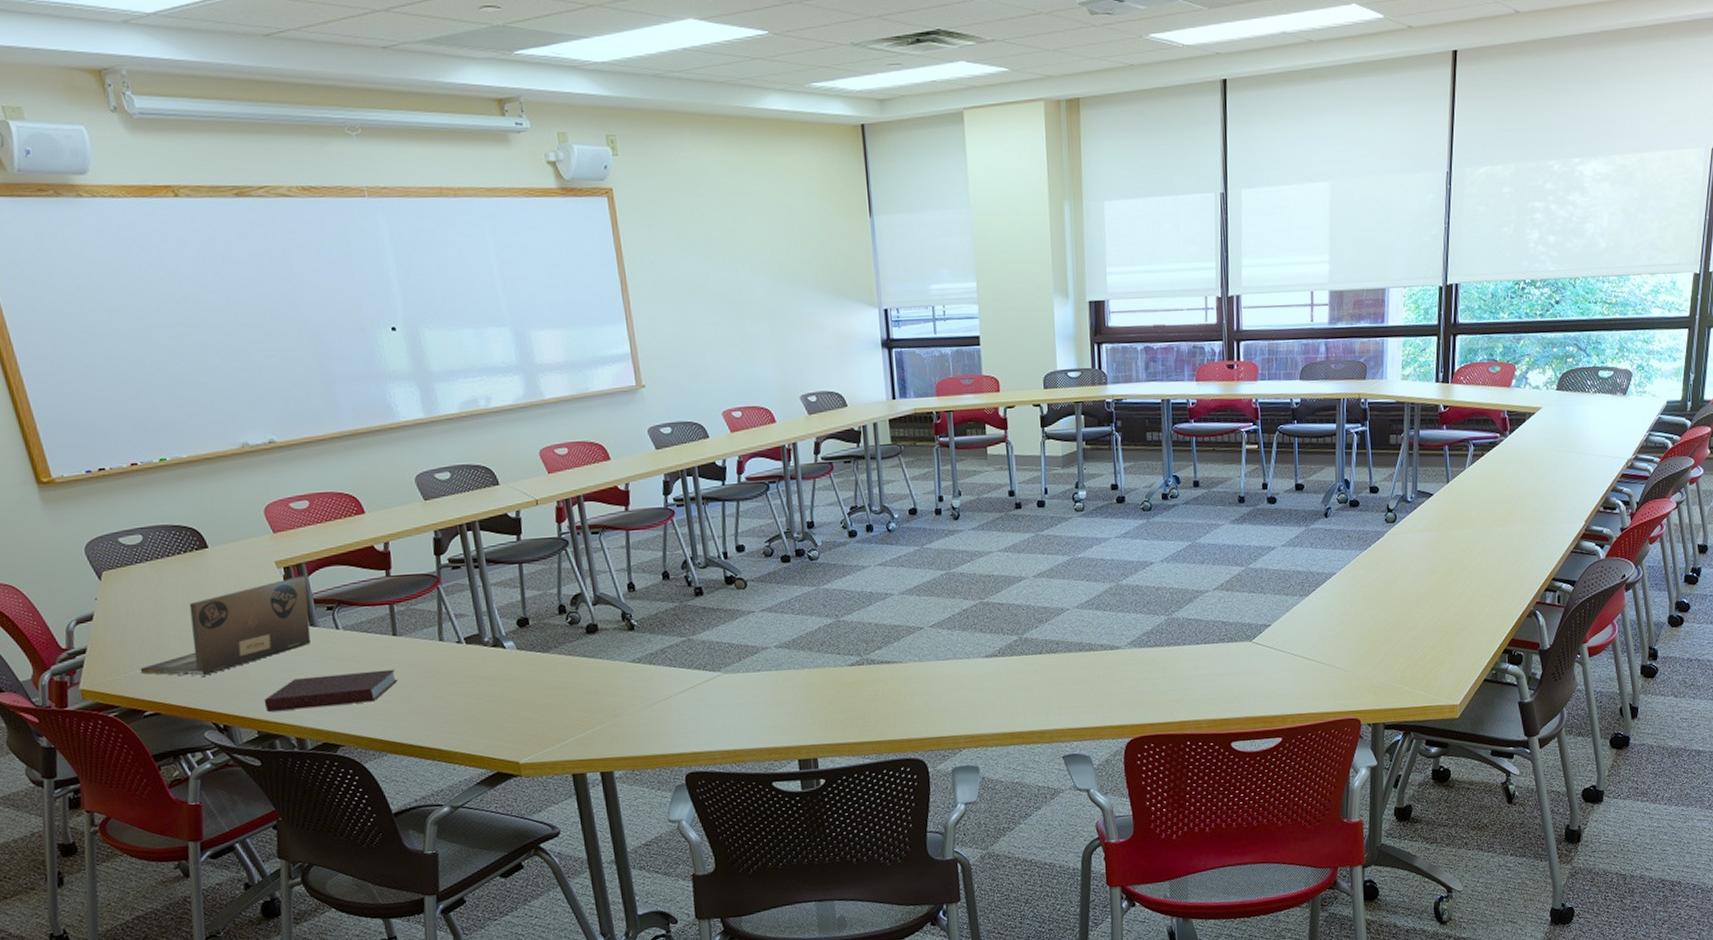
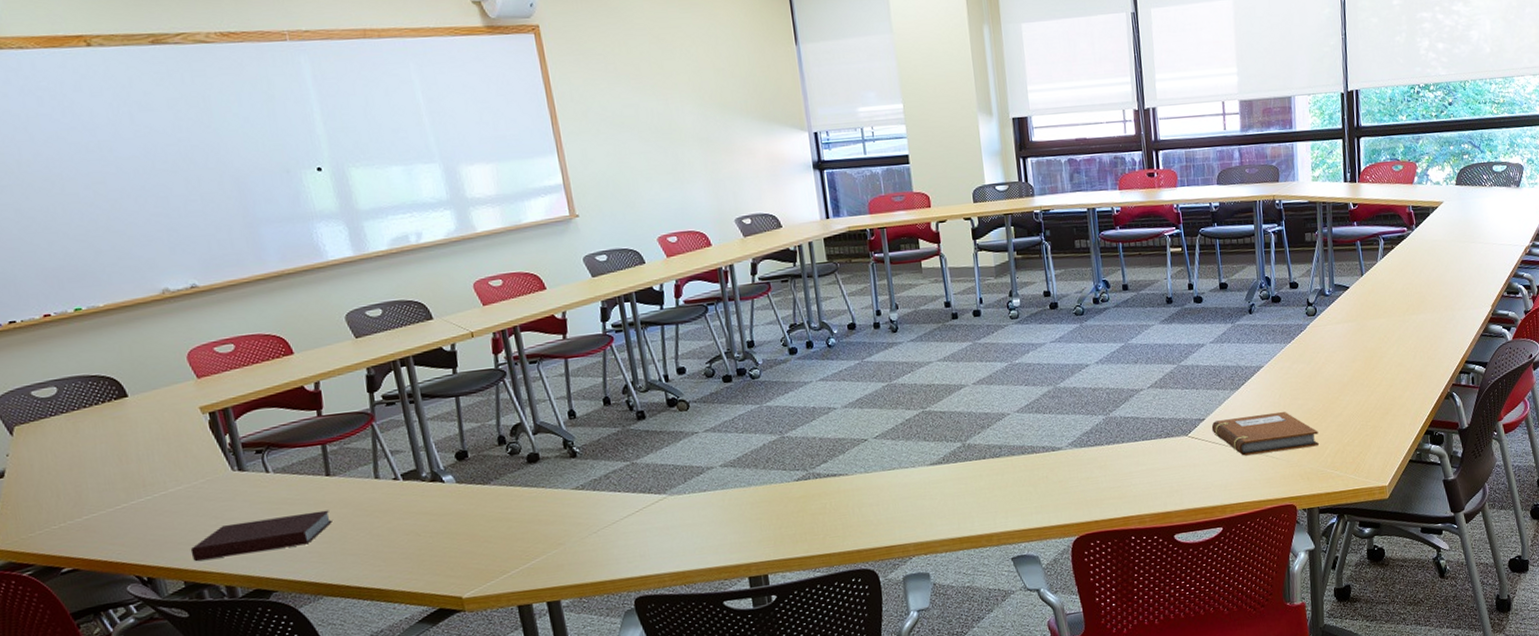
laptop: present [140,576,312,677] -> none [56,420,240,530]
notebook: none [1277,621,1390,666] -> present [1211,411,1319,456]

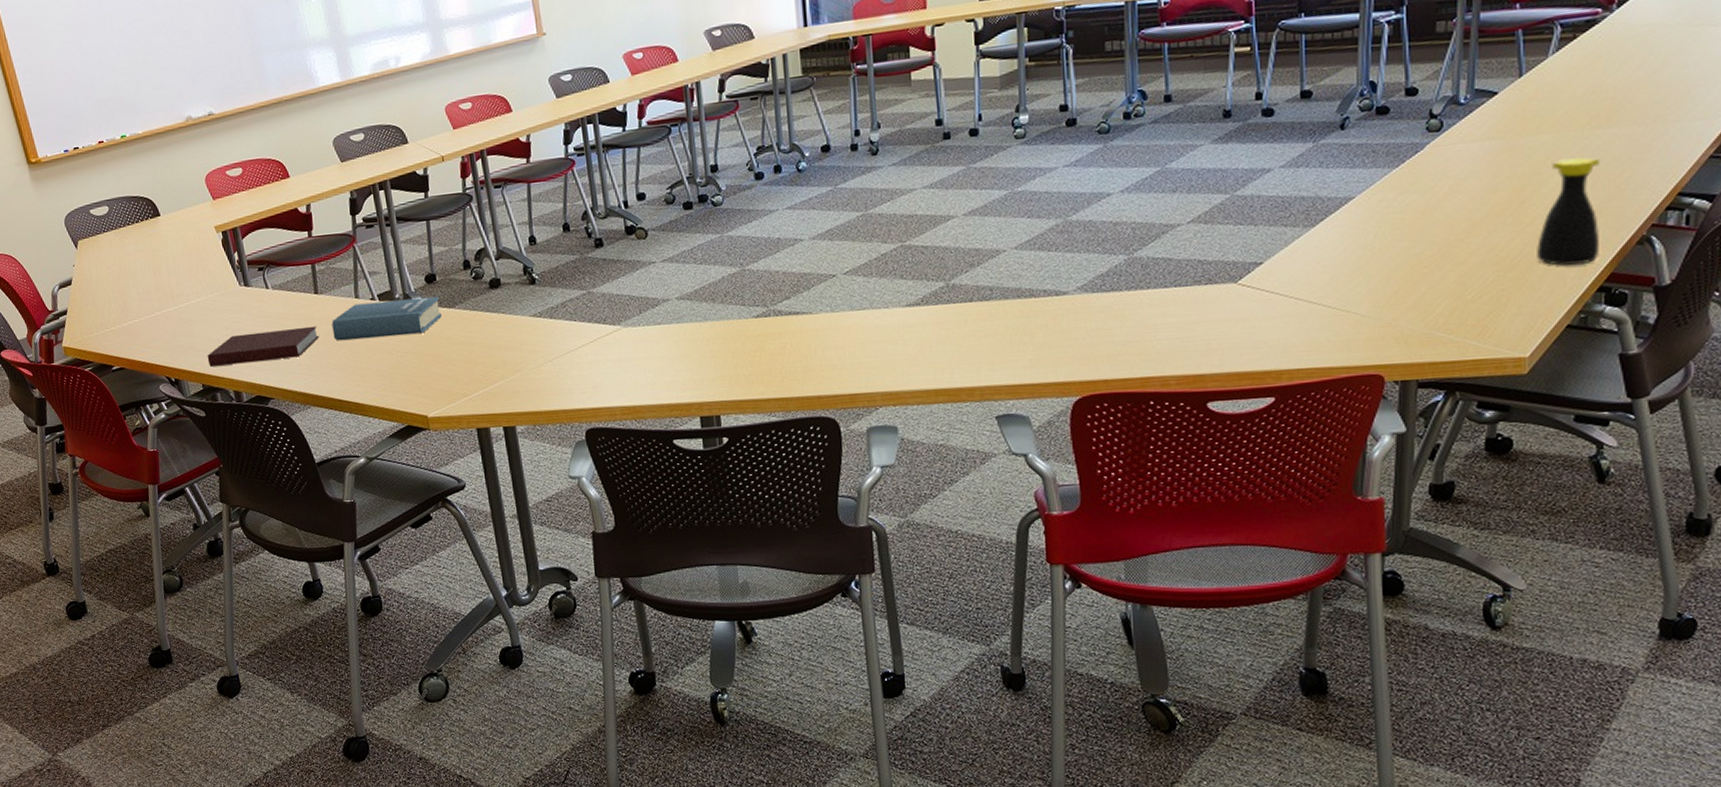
book: none [347,473,475,524] -> present [331,296,442,340]
notebook: present [1211,411,1319,456] -> none [1271,255,1428,311]
bottle: none [1385,335,1423,416] -> present [1537,157,1601,266]

